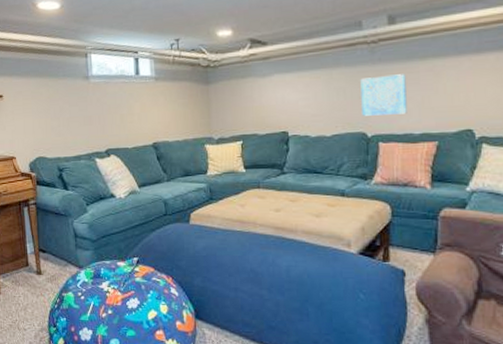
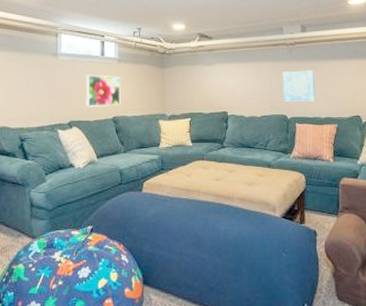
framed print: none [120,96,161,133] -> present [85,75,121,107]

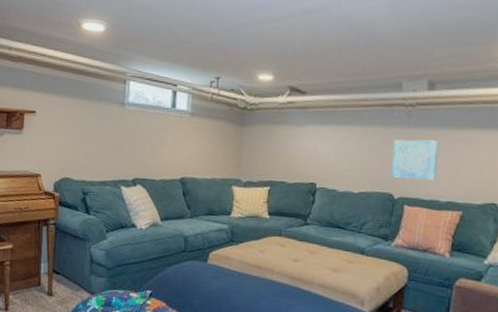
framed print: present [85,75,121,107] -> none [152,128,192,165]

